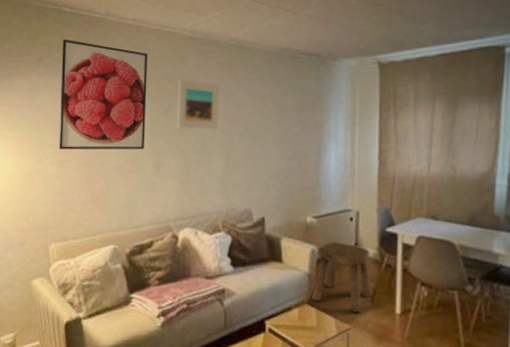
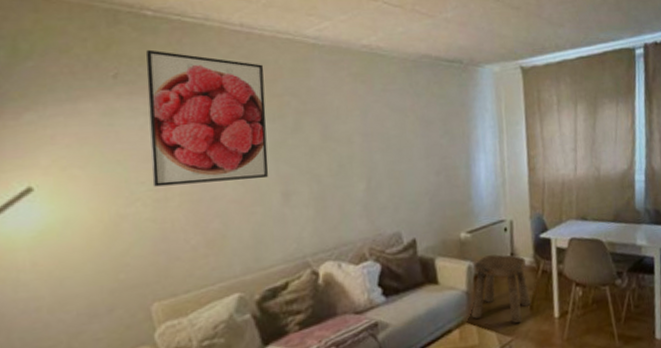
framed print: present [177,79,220,130] -> none [304,93,357,150]

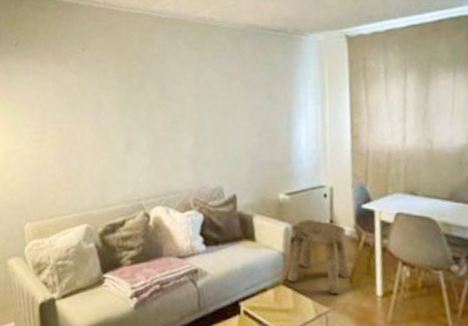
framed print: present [146,49,269,187] -> none [33,24,119,130]

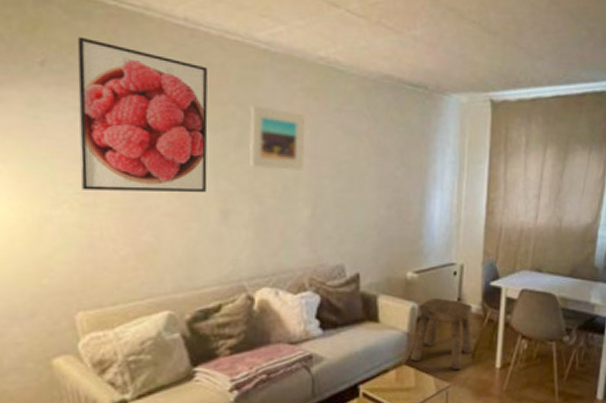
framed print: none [33,24,119,130] -> present [77,36,208,192]
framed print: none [147,58,189,108] -> present [250,104,306,171]

